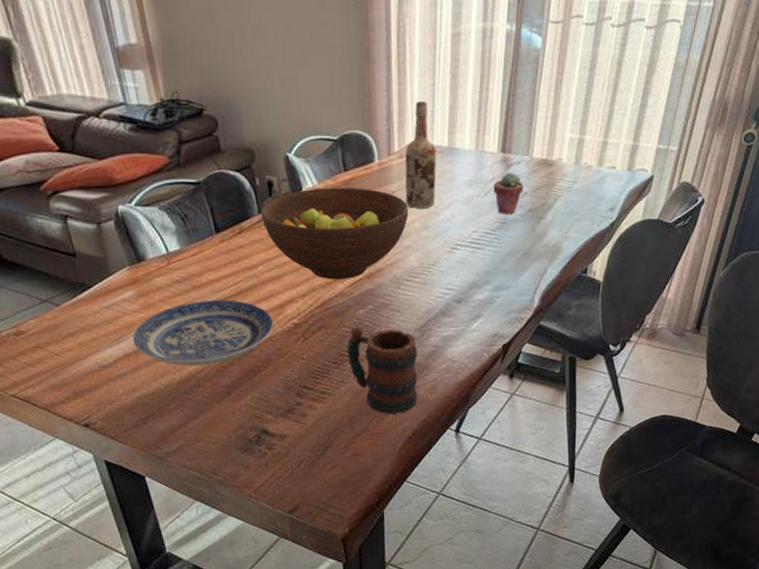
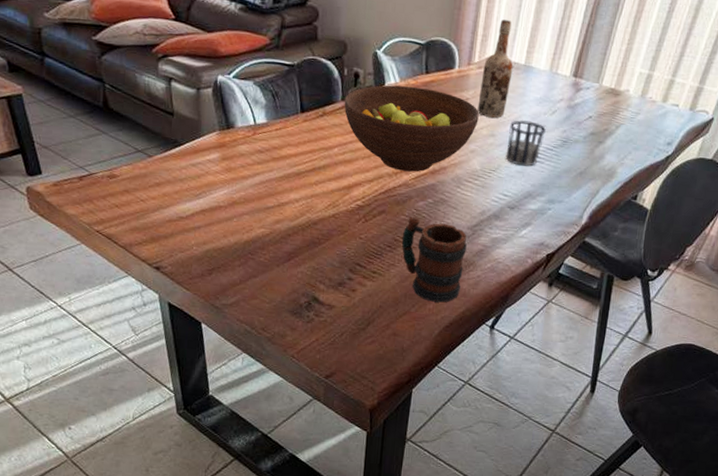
plate: present [133,300,274,366] -> none [211,171,340,231]
cup: none [442,206,481,256] -> present [505,120,546,167]
potted succulent: present [493,172,524,215] -> none [560,96,590,135]

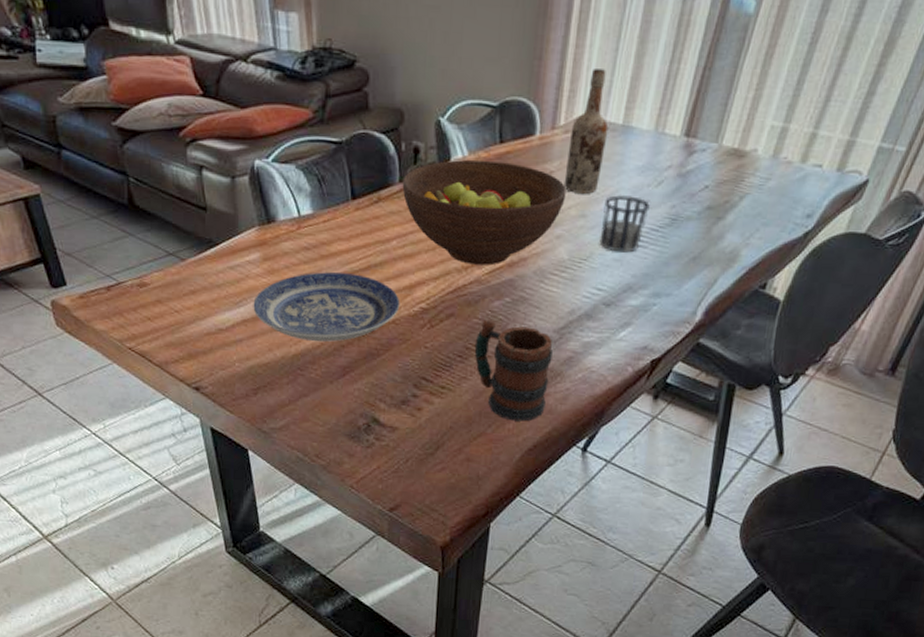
plate: none [211,171,340,231] -> present [253,272,400,342]

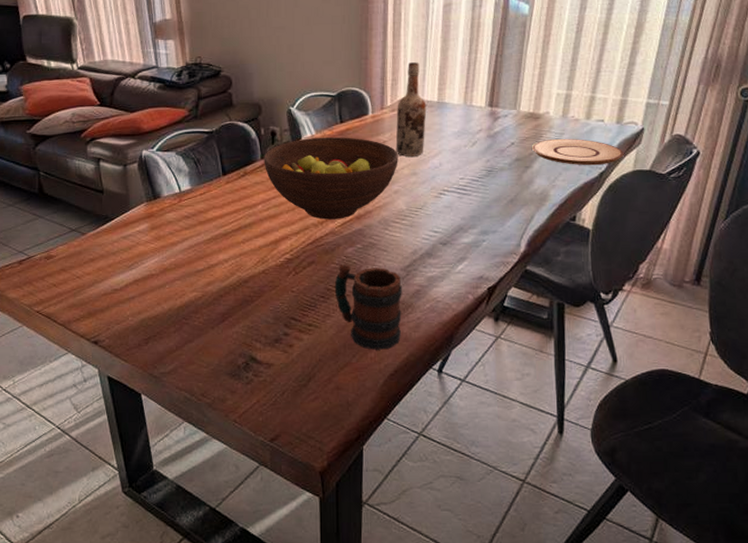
plate: present [253,272,400,342] -> none [143,235,268,293]
cup: present [599,195,650,253] -> none [430,155,468,200]
plate: none [729,184,839,223] -> present [532,138,624,166]

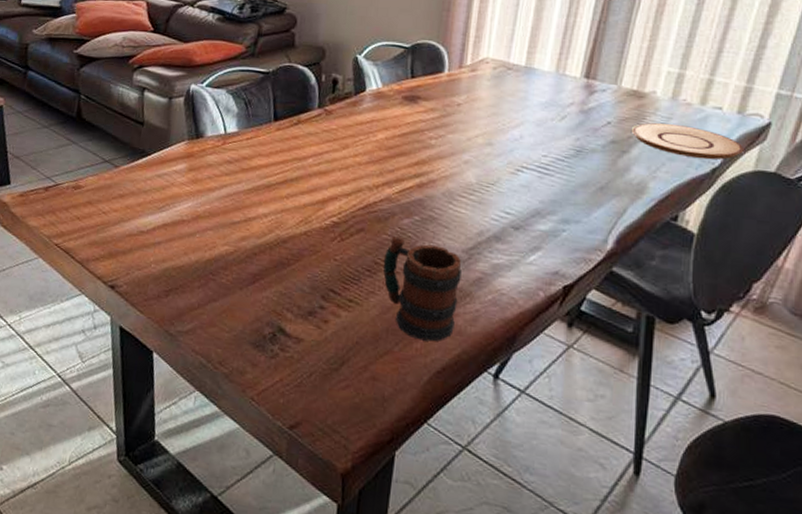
fruit bowl: present [264,137,398,220] -> none [320,91,473,185]
wine bottle: present [395,62,427,157] -> none [471,19,512,125]

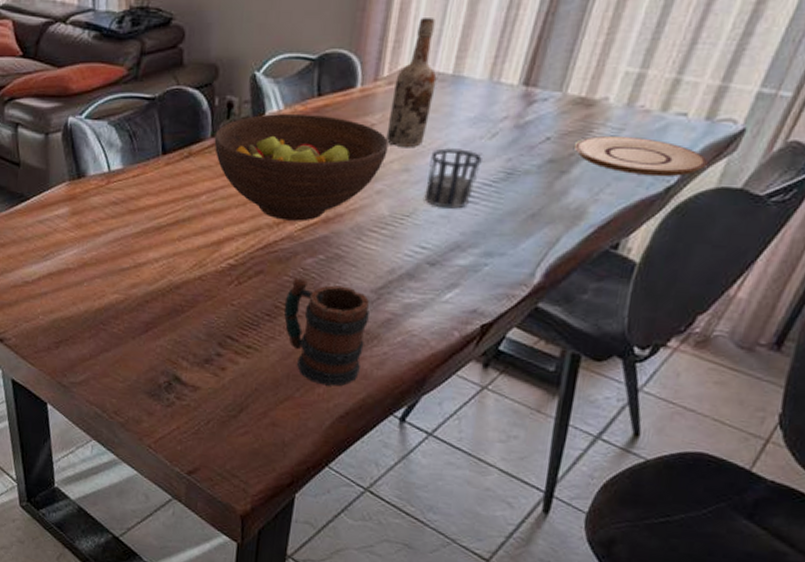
fruit bowl: none [320,91,473,185] -> present [214,114,389,221]
wine bottle: none [471,19,512,125] -> present [386,18,437,147]
cup: none [506,127,554,180] -> present [424,148,482,209]

